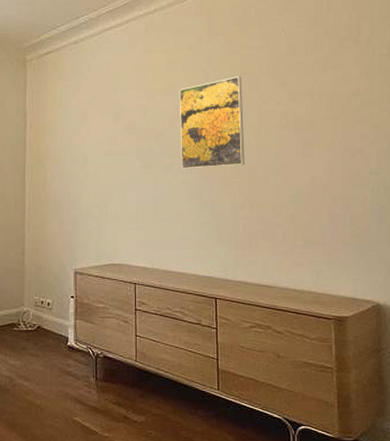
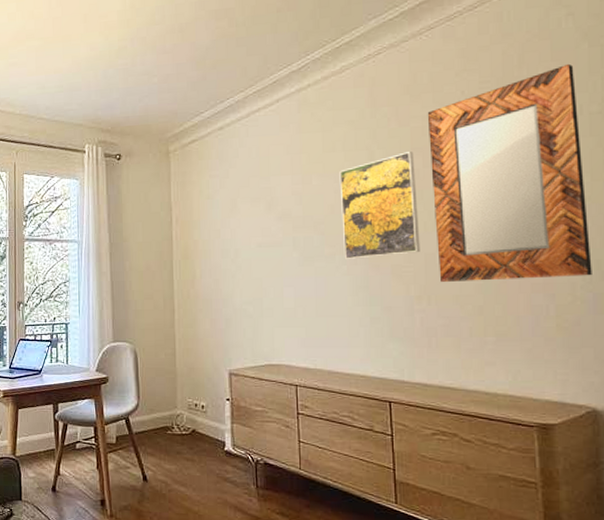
home mirror: none [254,12,379,192] -> present [427,63,592,282]

